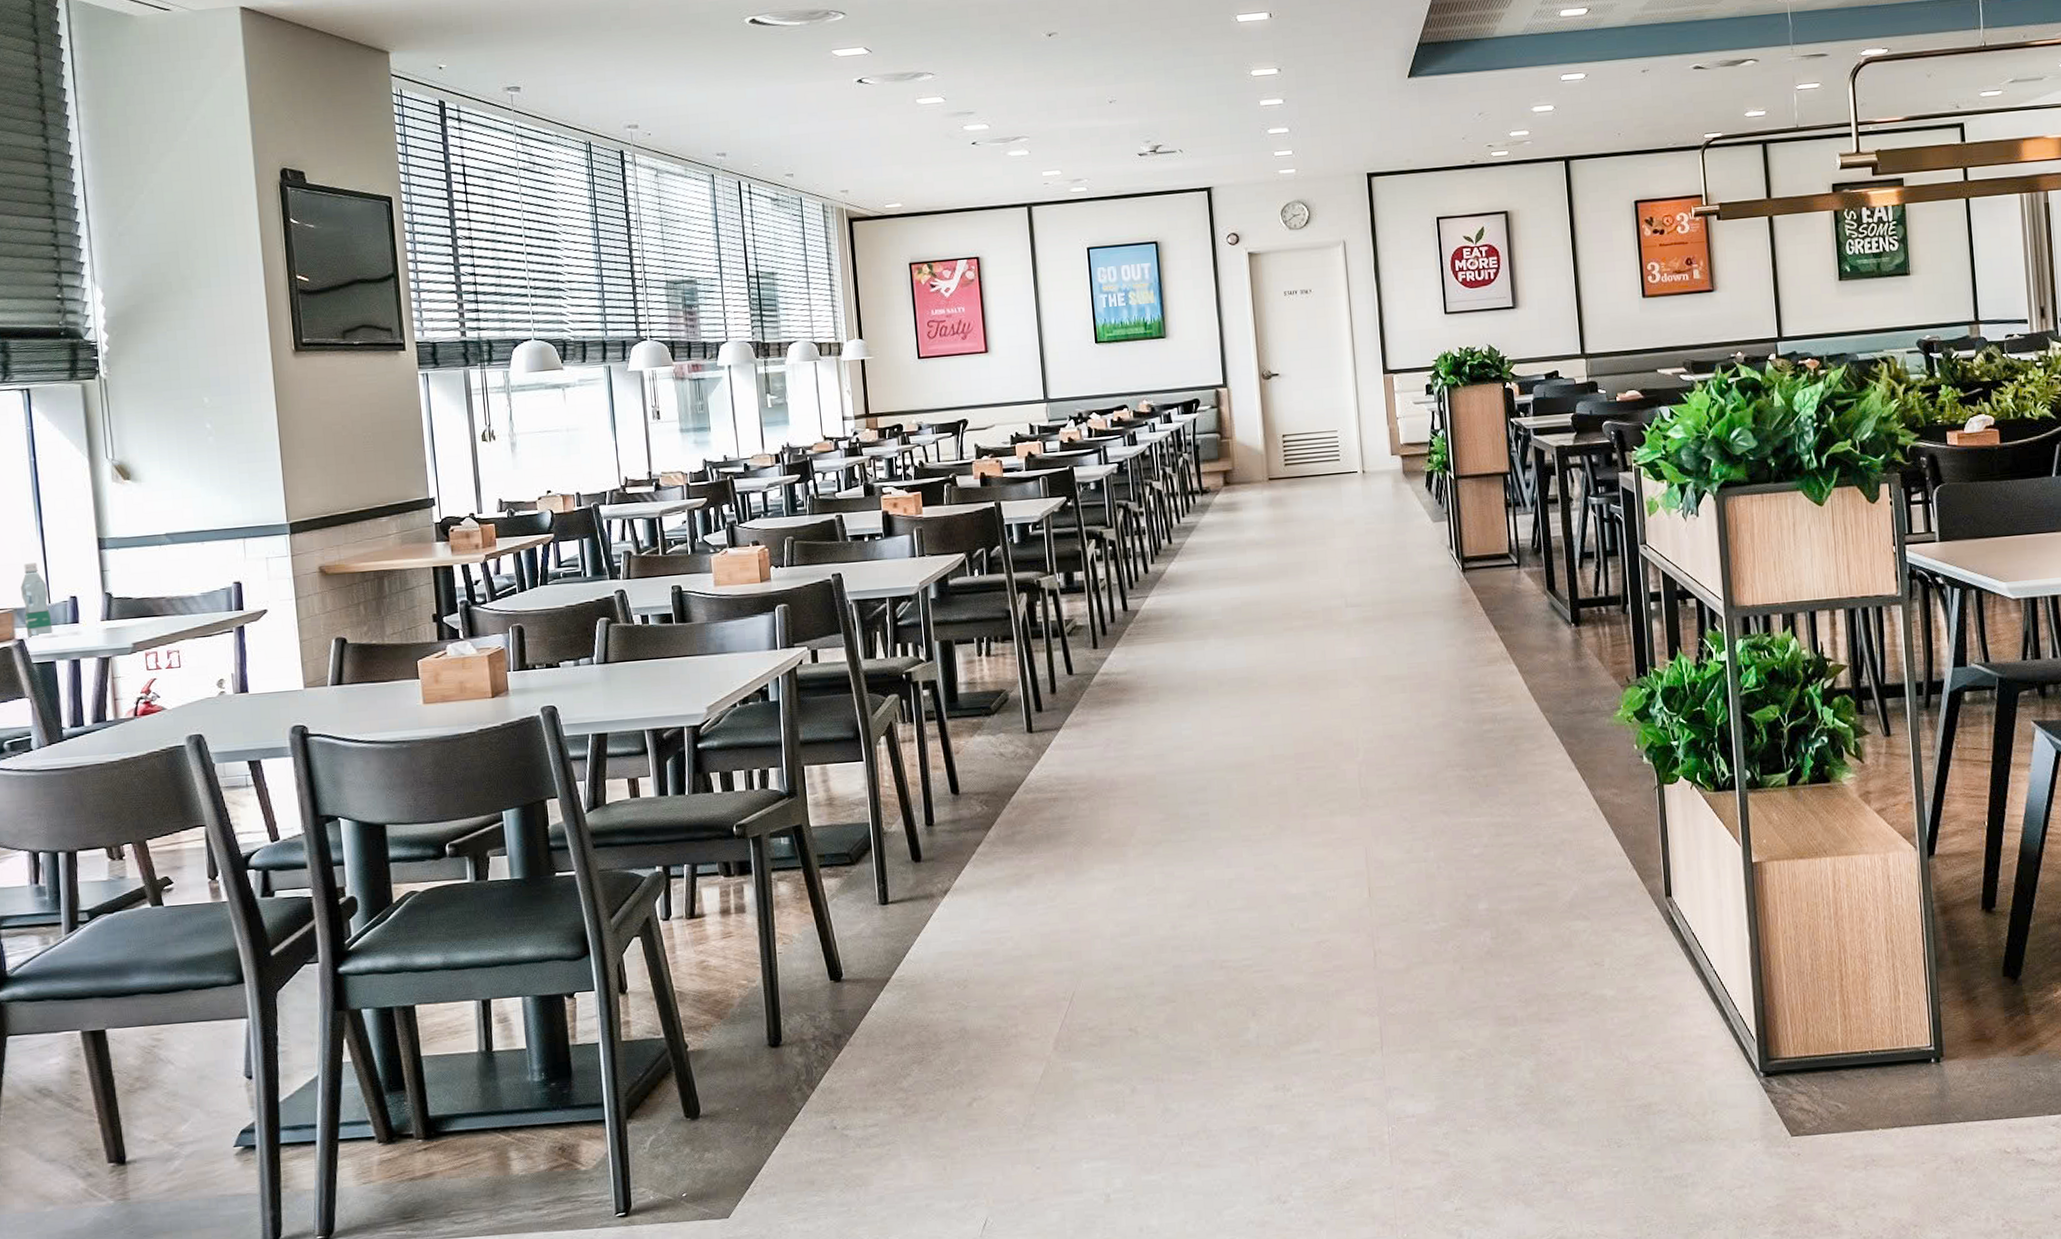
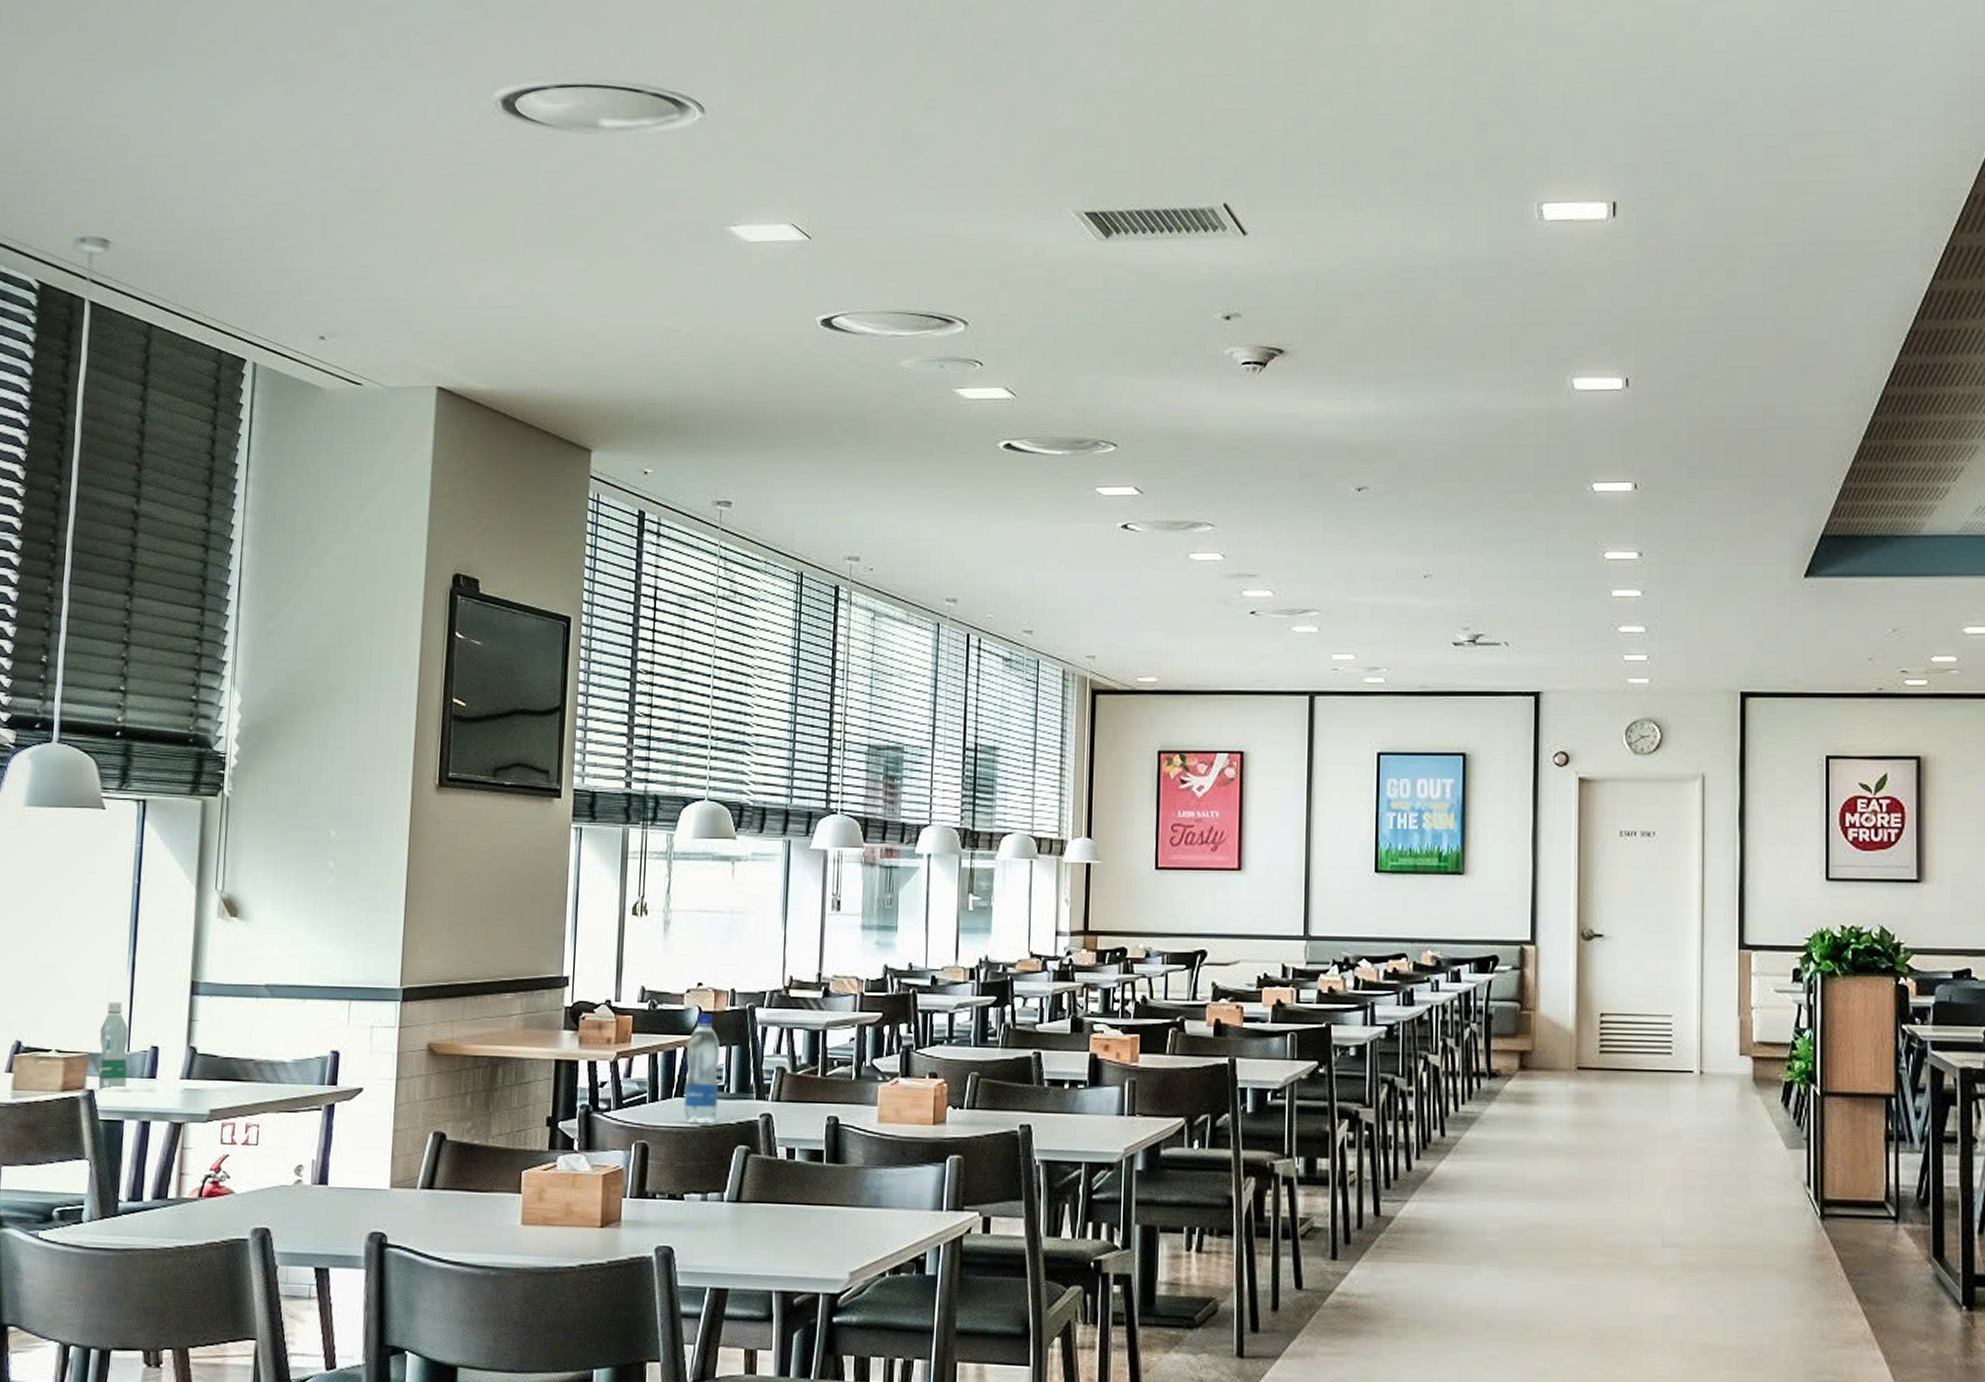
bottle: none [544,515,579,605] -> present [683,1013,720,1124]

